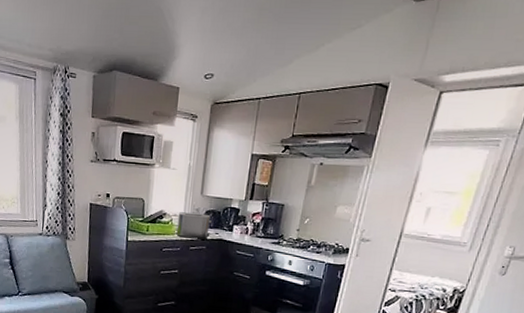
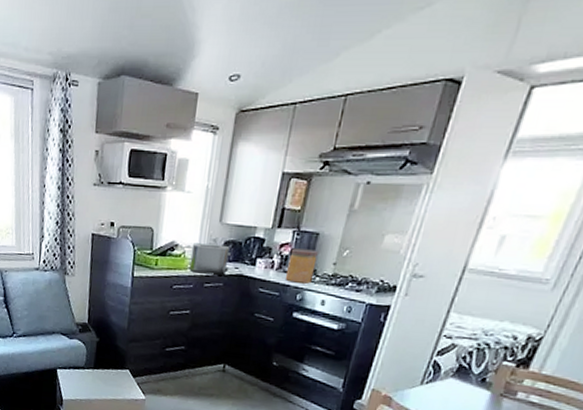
jar: none [258,217,284,247] -> present [285,248,318,284]

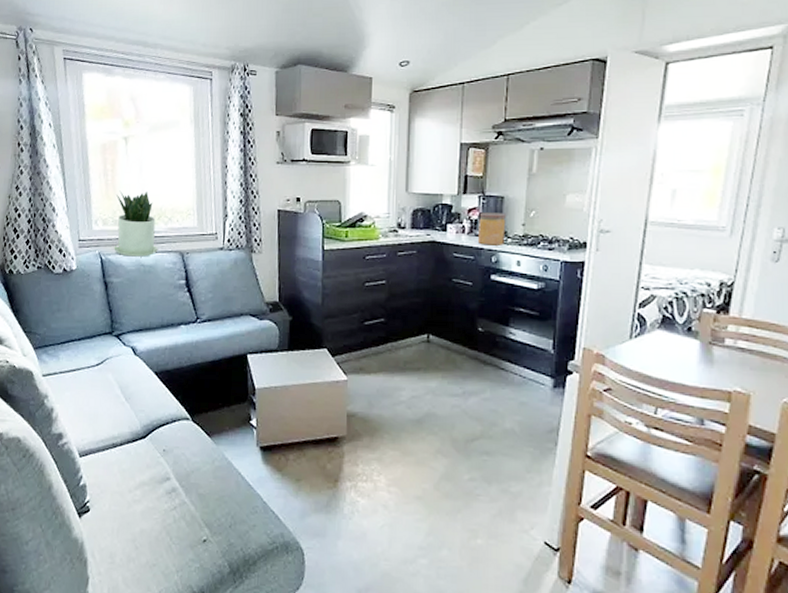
toaster: present [189,243,231,275] -> none [380,213,421,243]

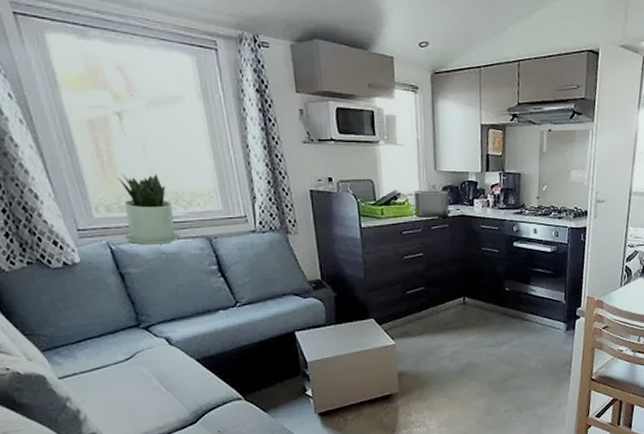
toaster: none [380,213,421,243] -> present [413,190,451,218]
jar: present [477,212,506,246] -> none [500,187,524,217]

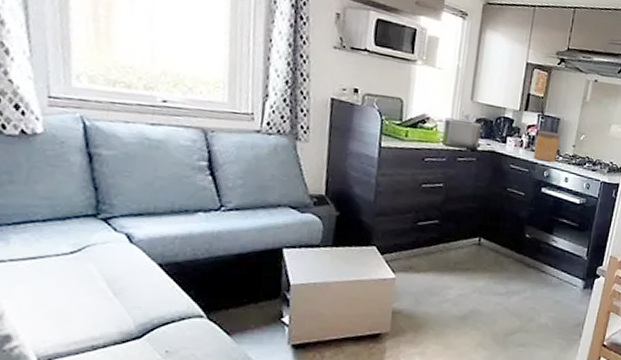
planter: present [118,173,181,245] -> none [104,43,172,129]
jar: none [500,187,524,217] -> present [533,130,560,162]

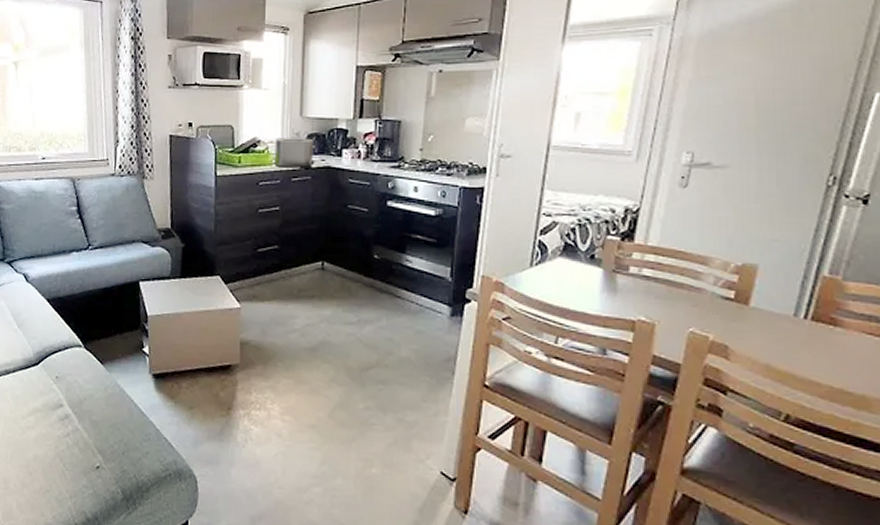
jar: present [533,130,560,162] -> none [373,137,403,171]

